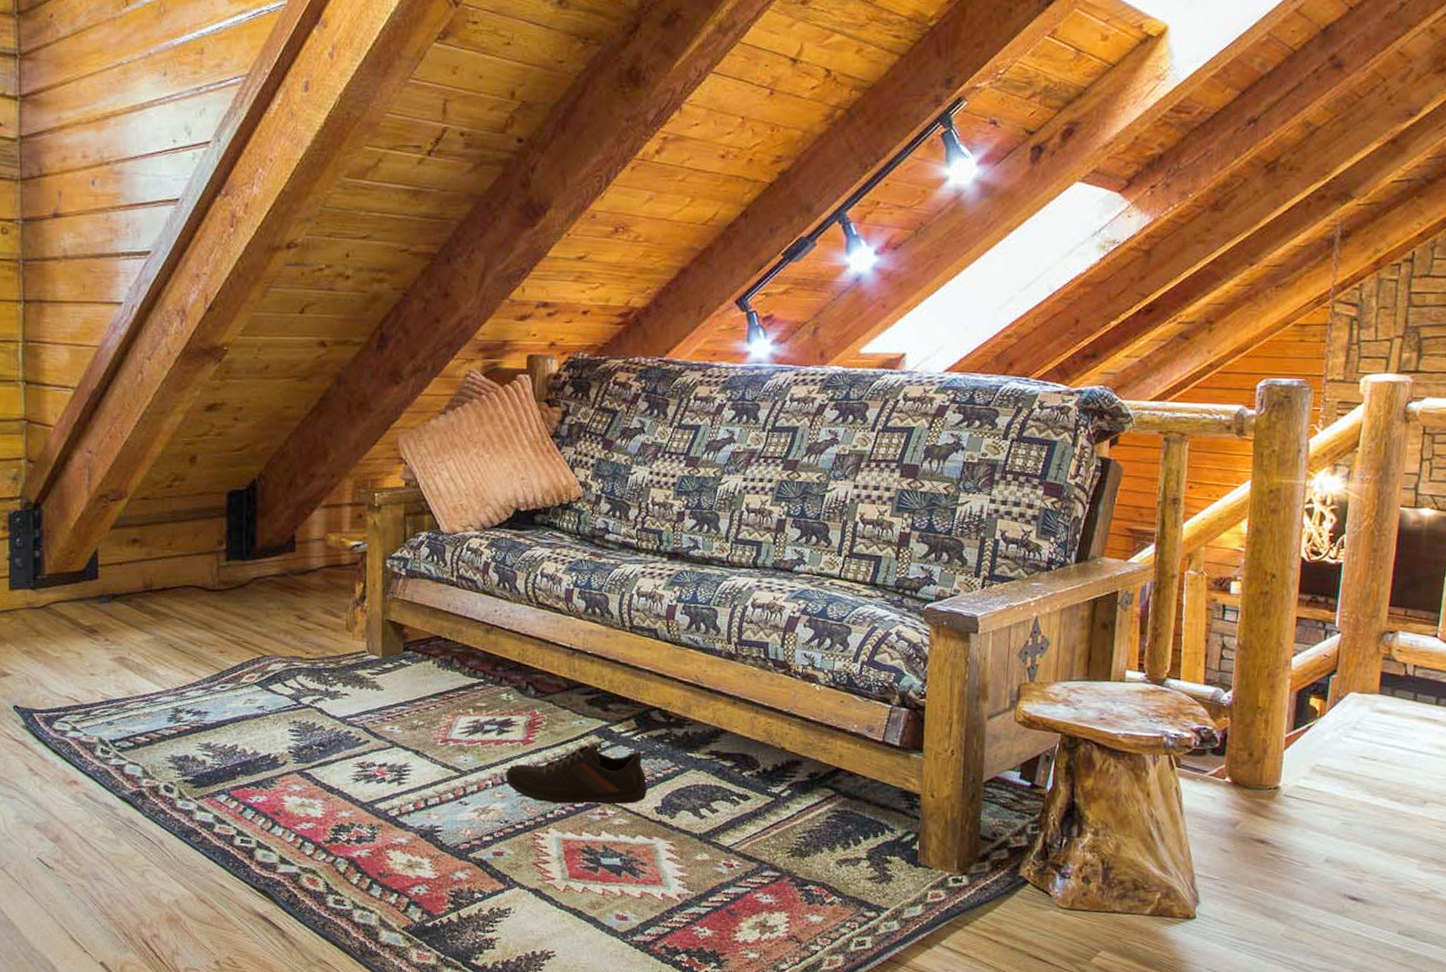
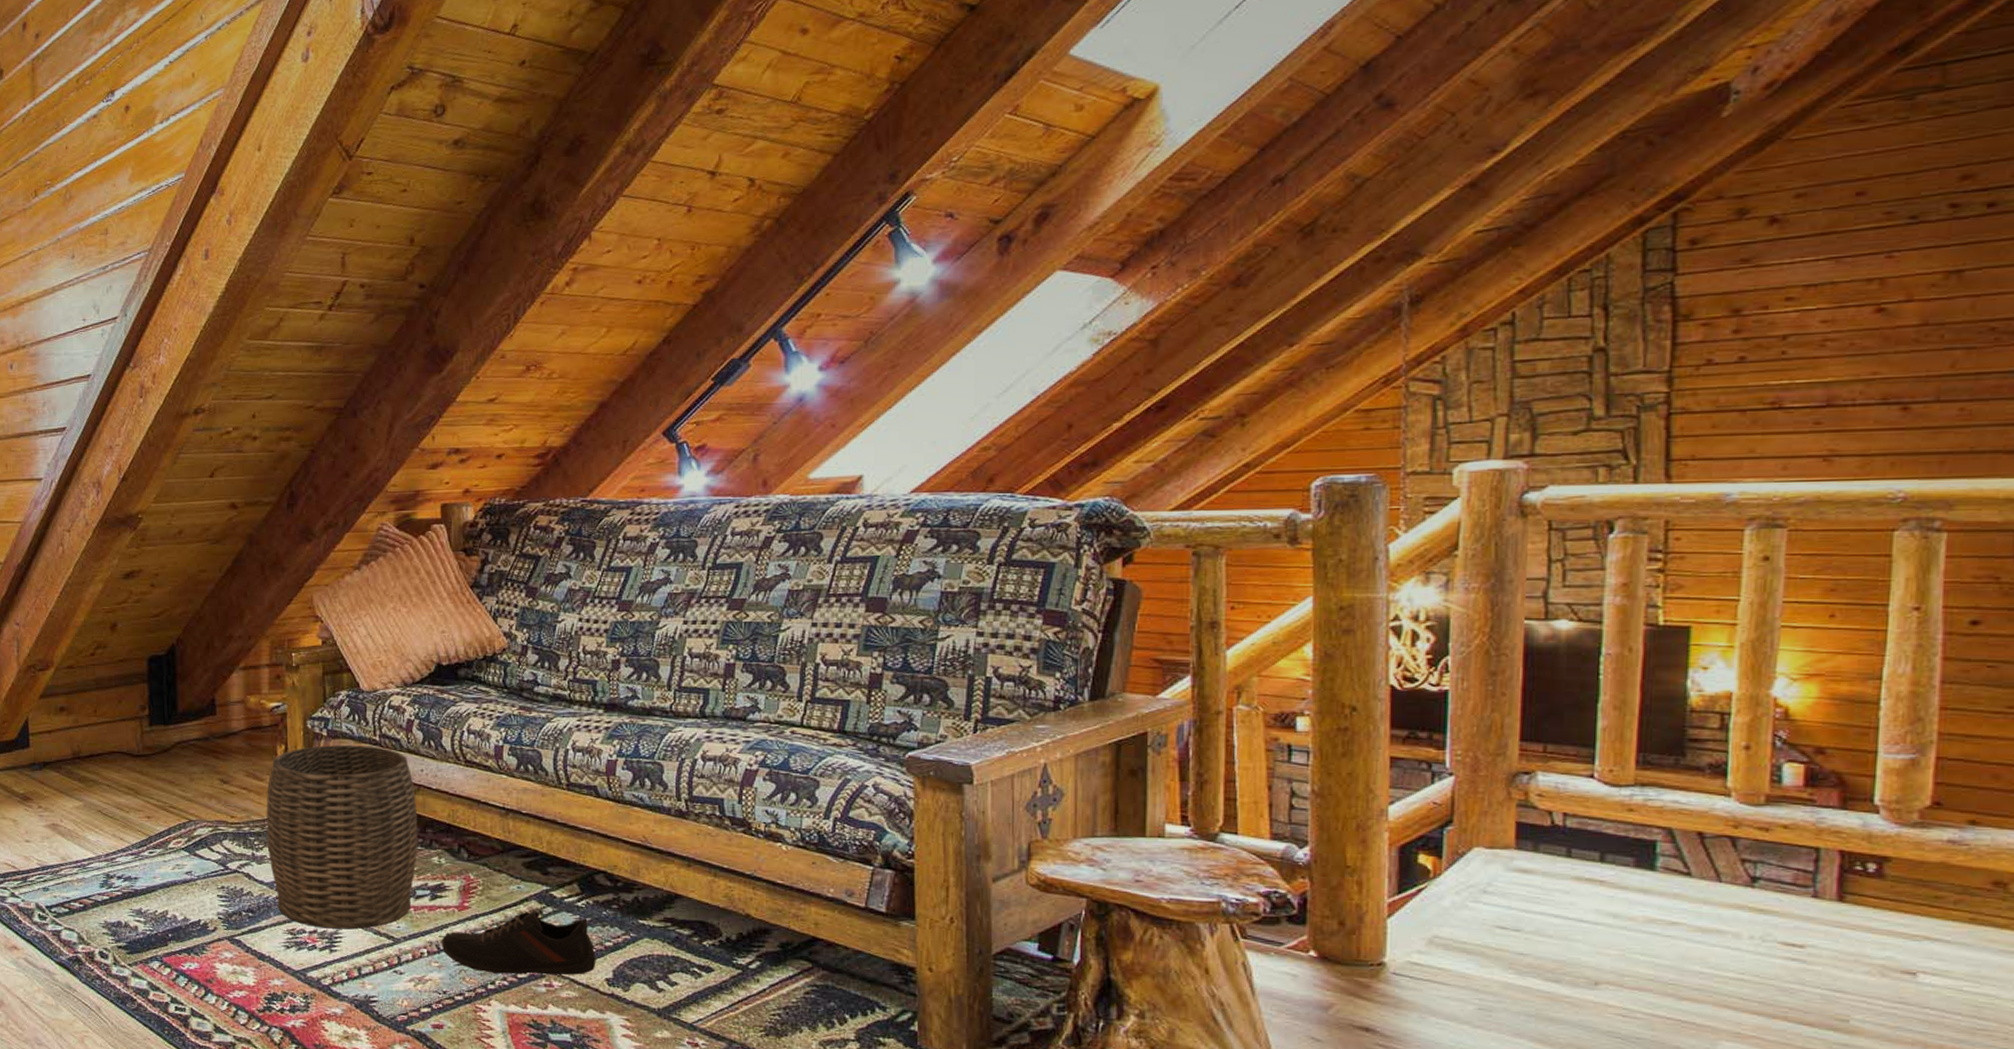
woven basket: none [341,584,490,763] -> present [266,745,418,929]

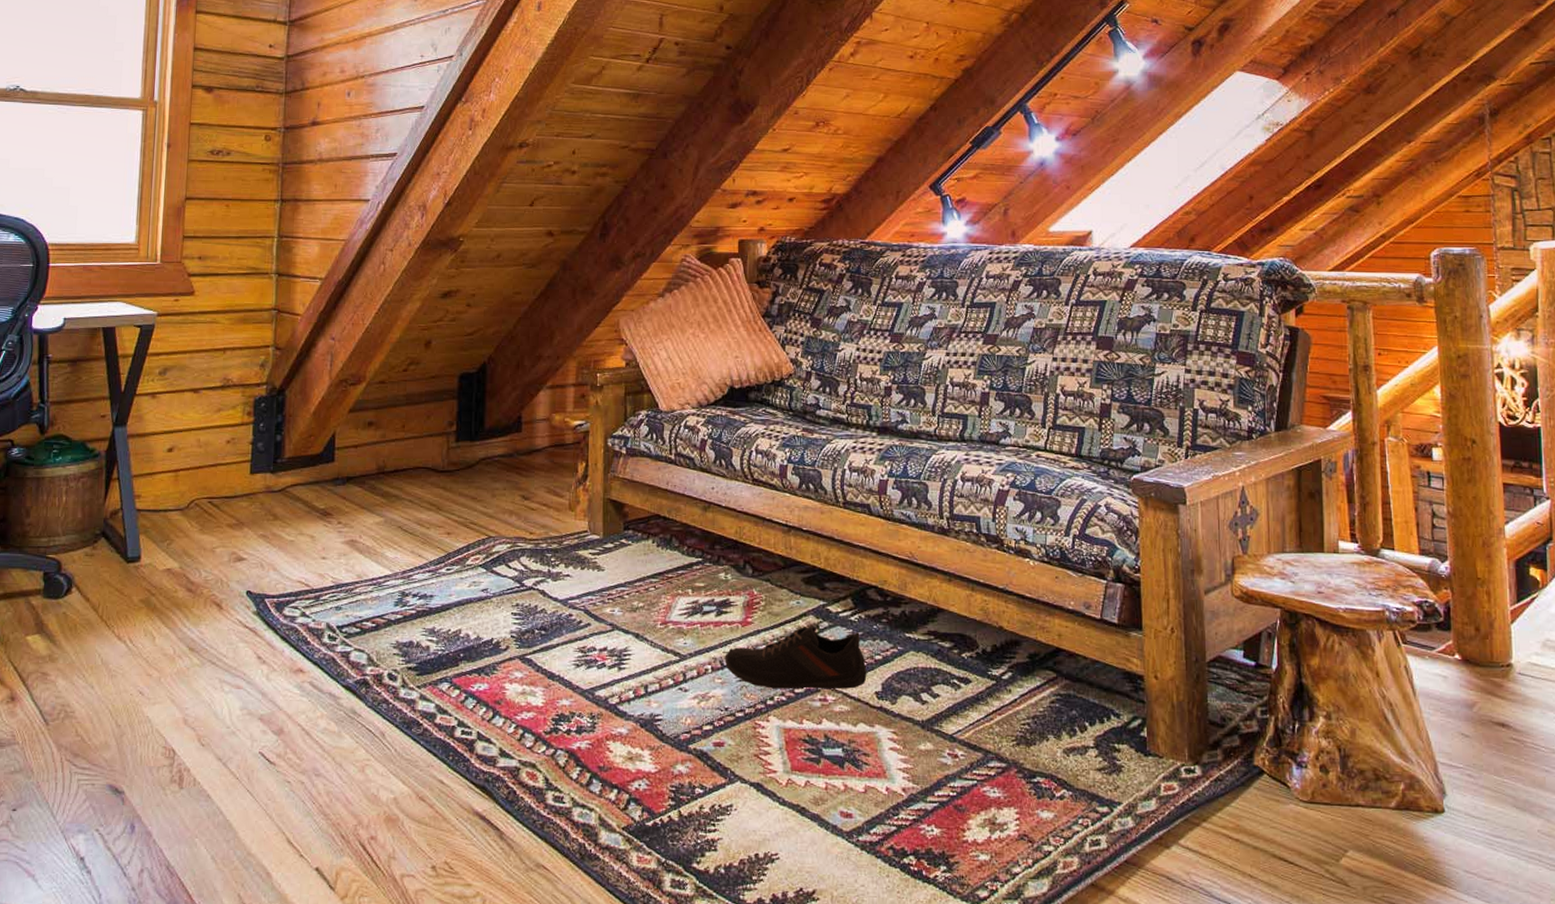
woven basket: present [266,745,418,929] -> none [563,463,707,647]

